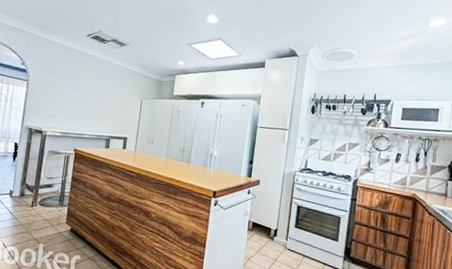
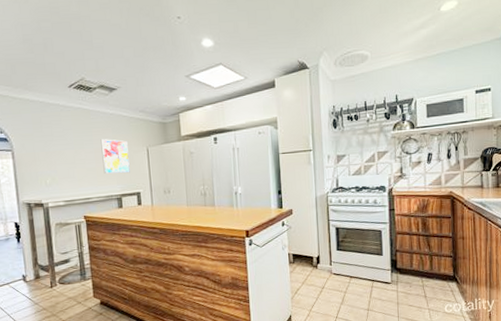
wall art: none [99,85,126,119] -> present [100,139,130,174]

